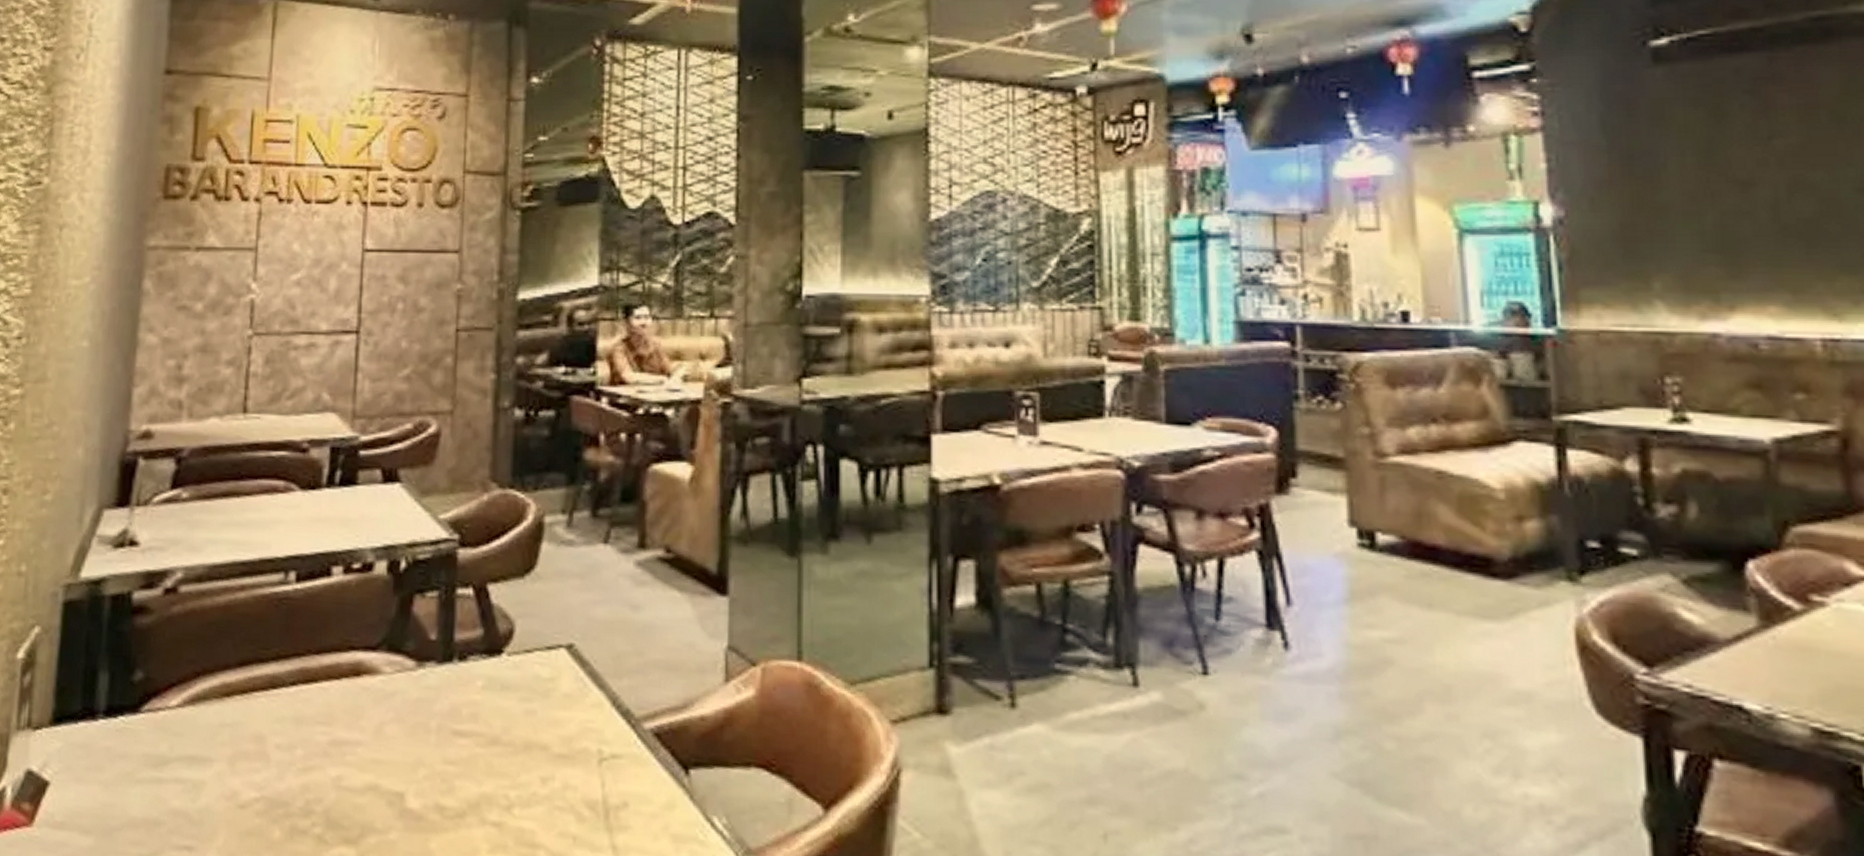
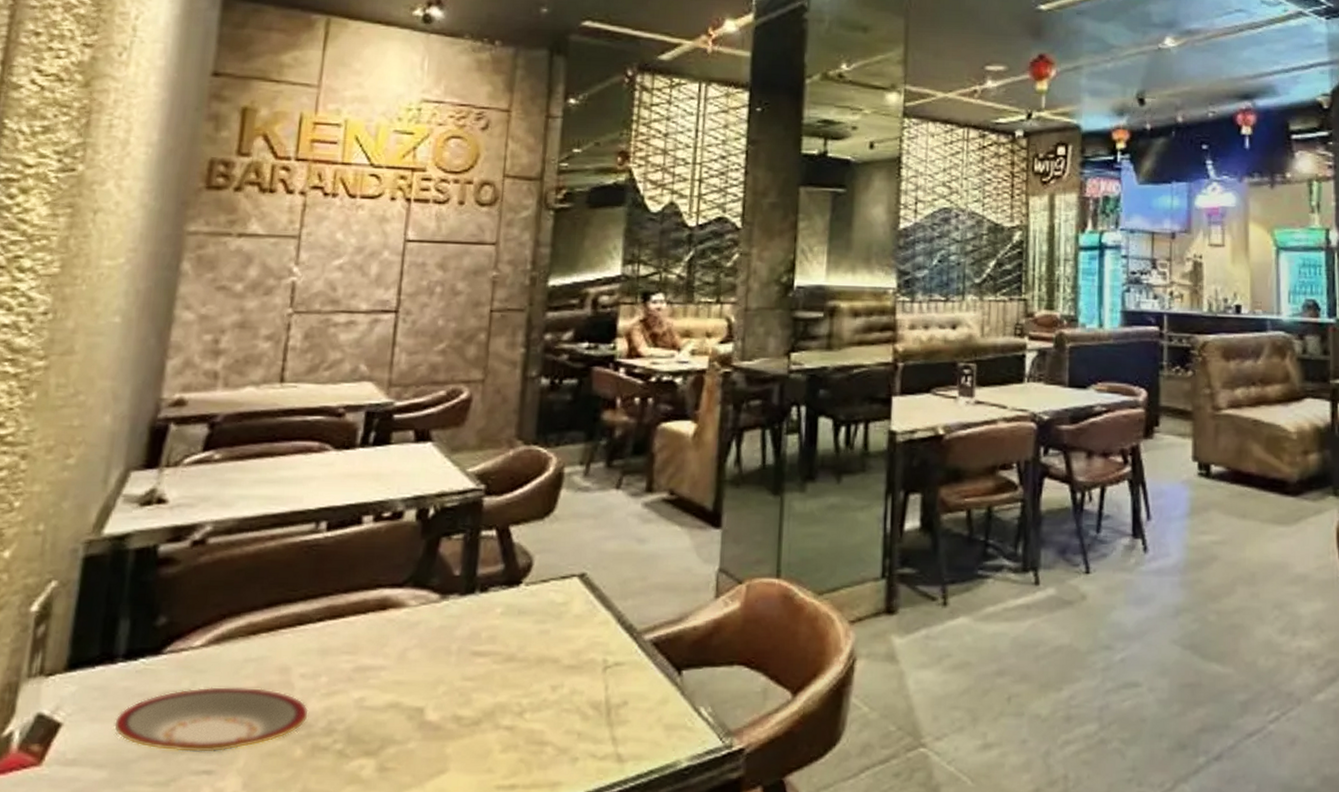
plate: none [98,752,285,827] -> present [114,686,309,753]

